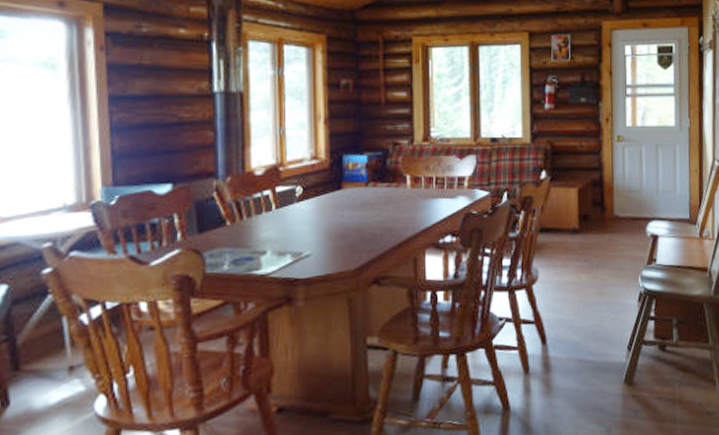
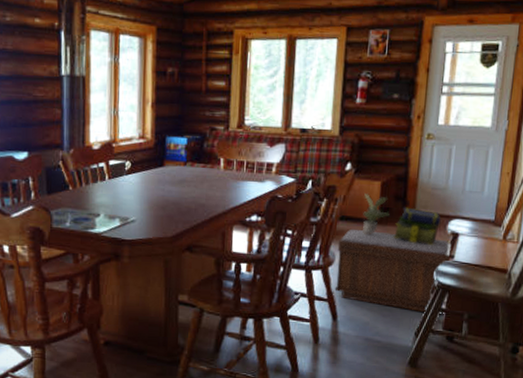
bench: none [540,240,653,324] -> present [334,228,452,313]
potted plant: none [562,202,589,247] -> present [363,193,390,236]
stack of books: none [595,212,640,250] -> present [393,207,441,245]

